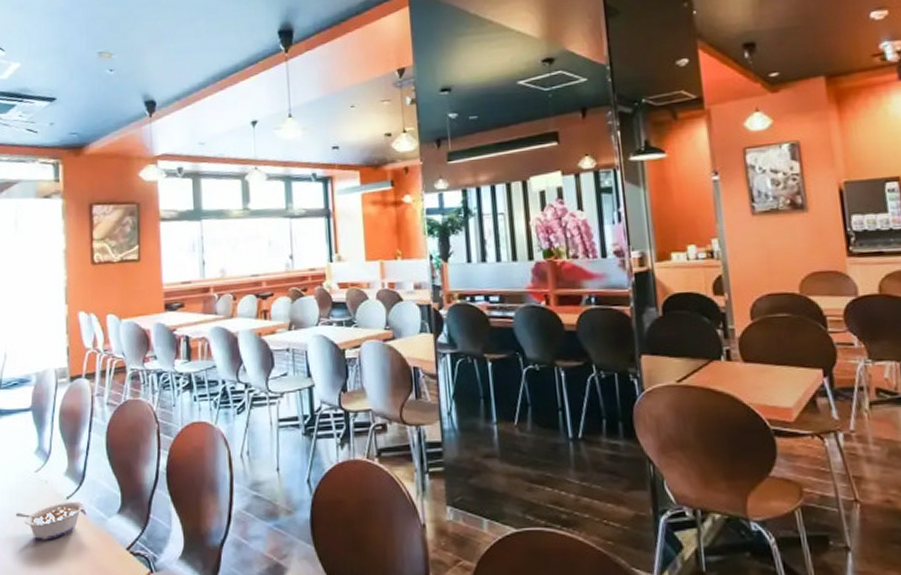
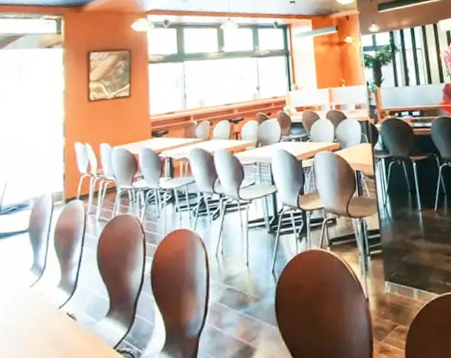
legume: present [16,501,84,540] -> none [10,309,75,350]

